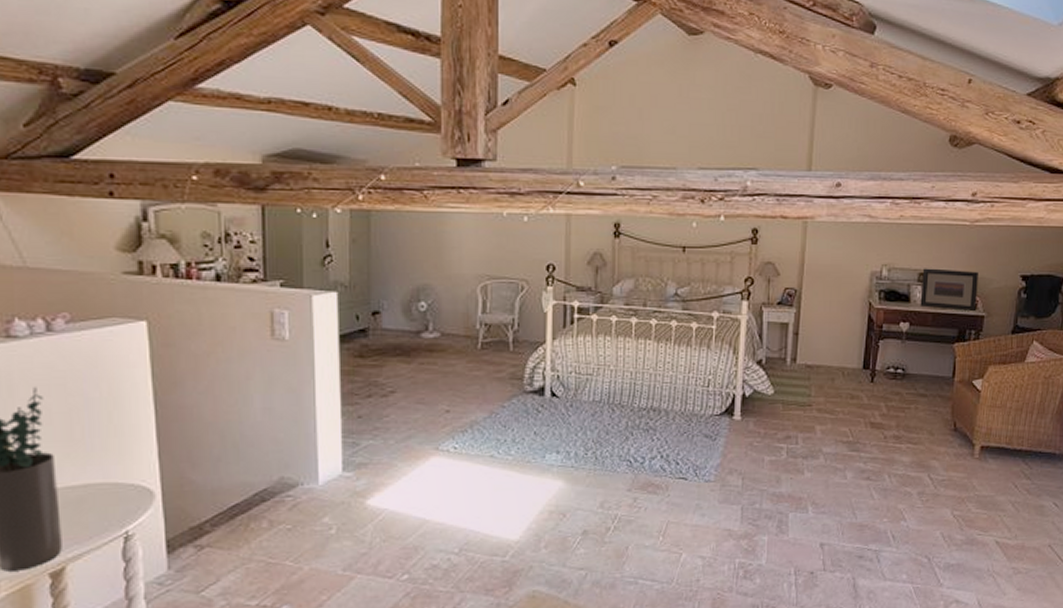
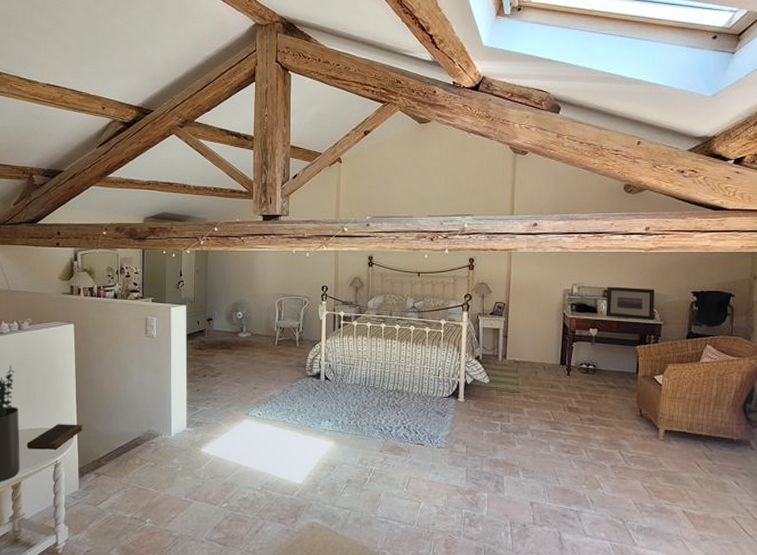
book: none [72,474,171,517] -> present [27,424,83,450]

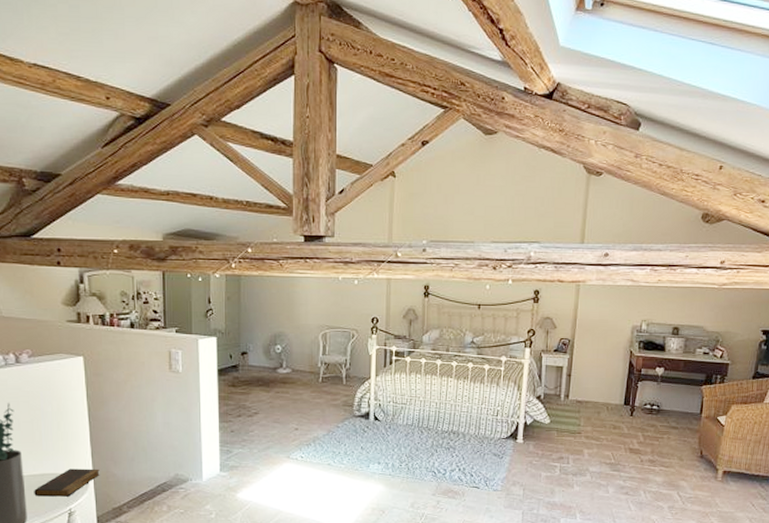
picture frame: present [605,286,655,321] -> none [673,323,725,360]

